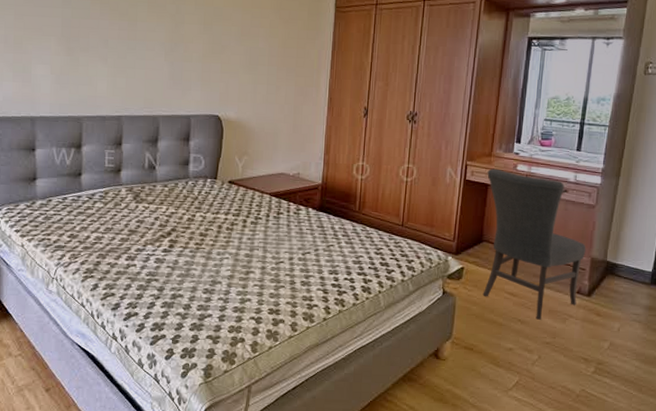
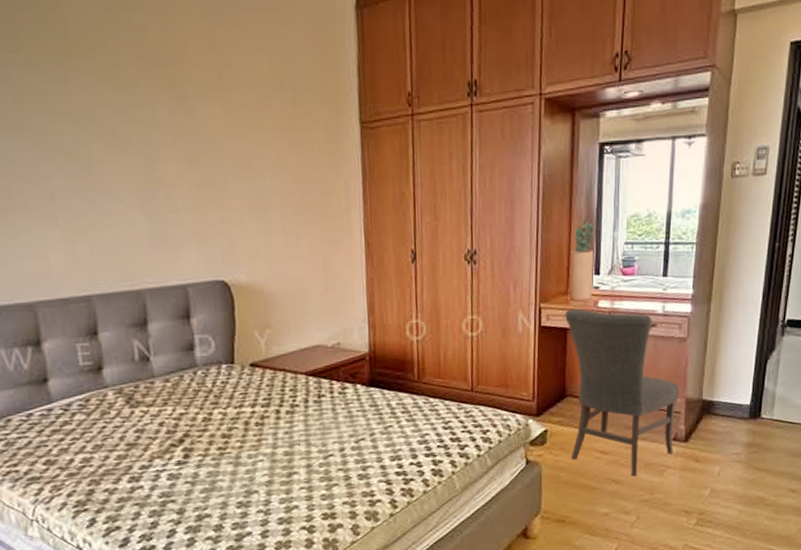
vase: none [493,92,519,164] -> present [569,214,594,302]

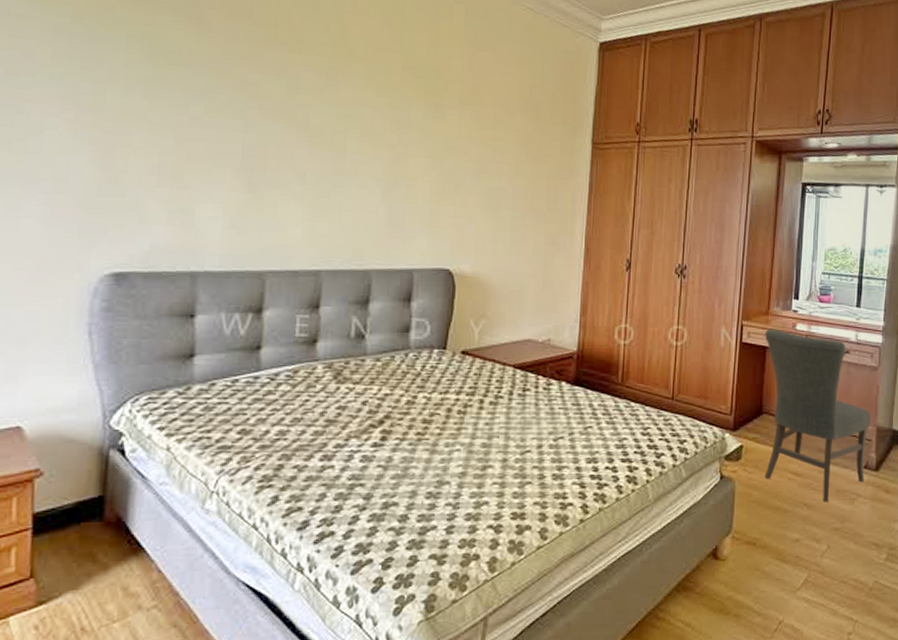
vase: present [569,214,594,302] -> none [770,243,795,324]

